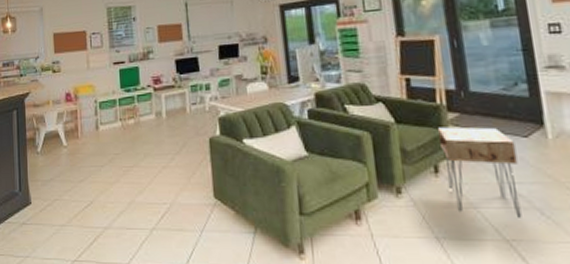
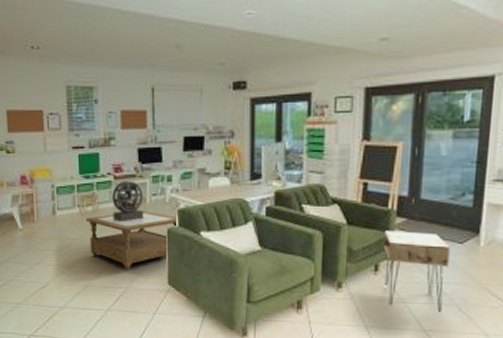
coffee table: none [128,121,218,183] -> present [86,211,176,269]
shelf unit: none [152,91,185,134] -> present [112,180,144,223]

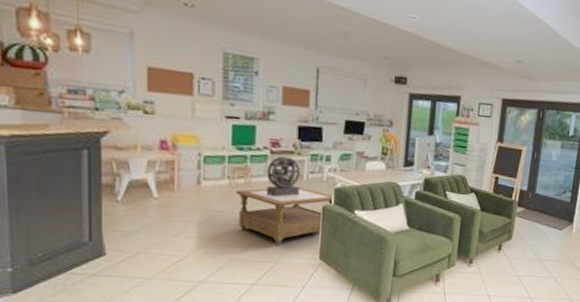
nightstand: present [384,230,450,312] -> none [504,217,553,283]

